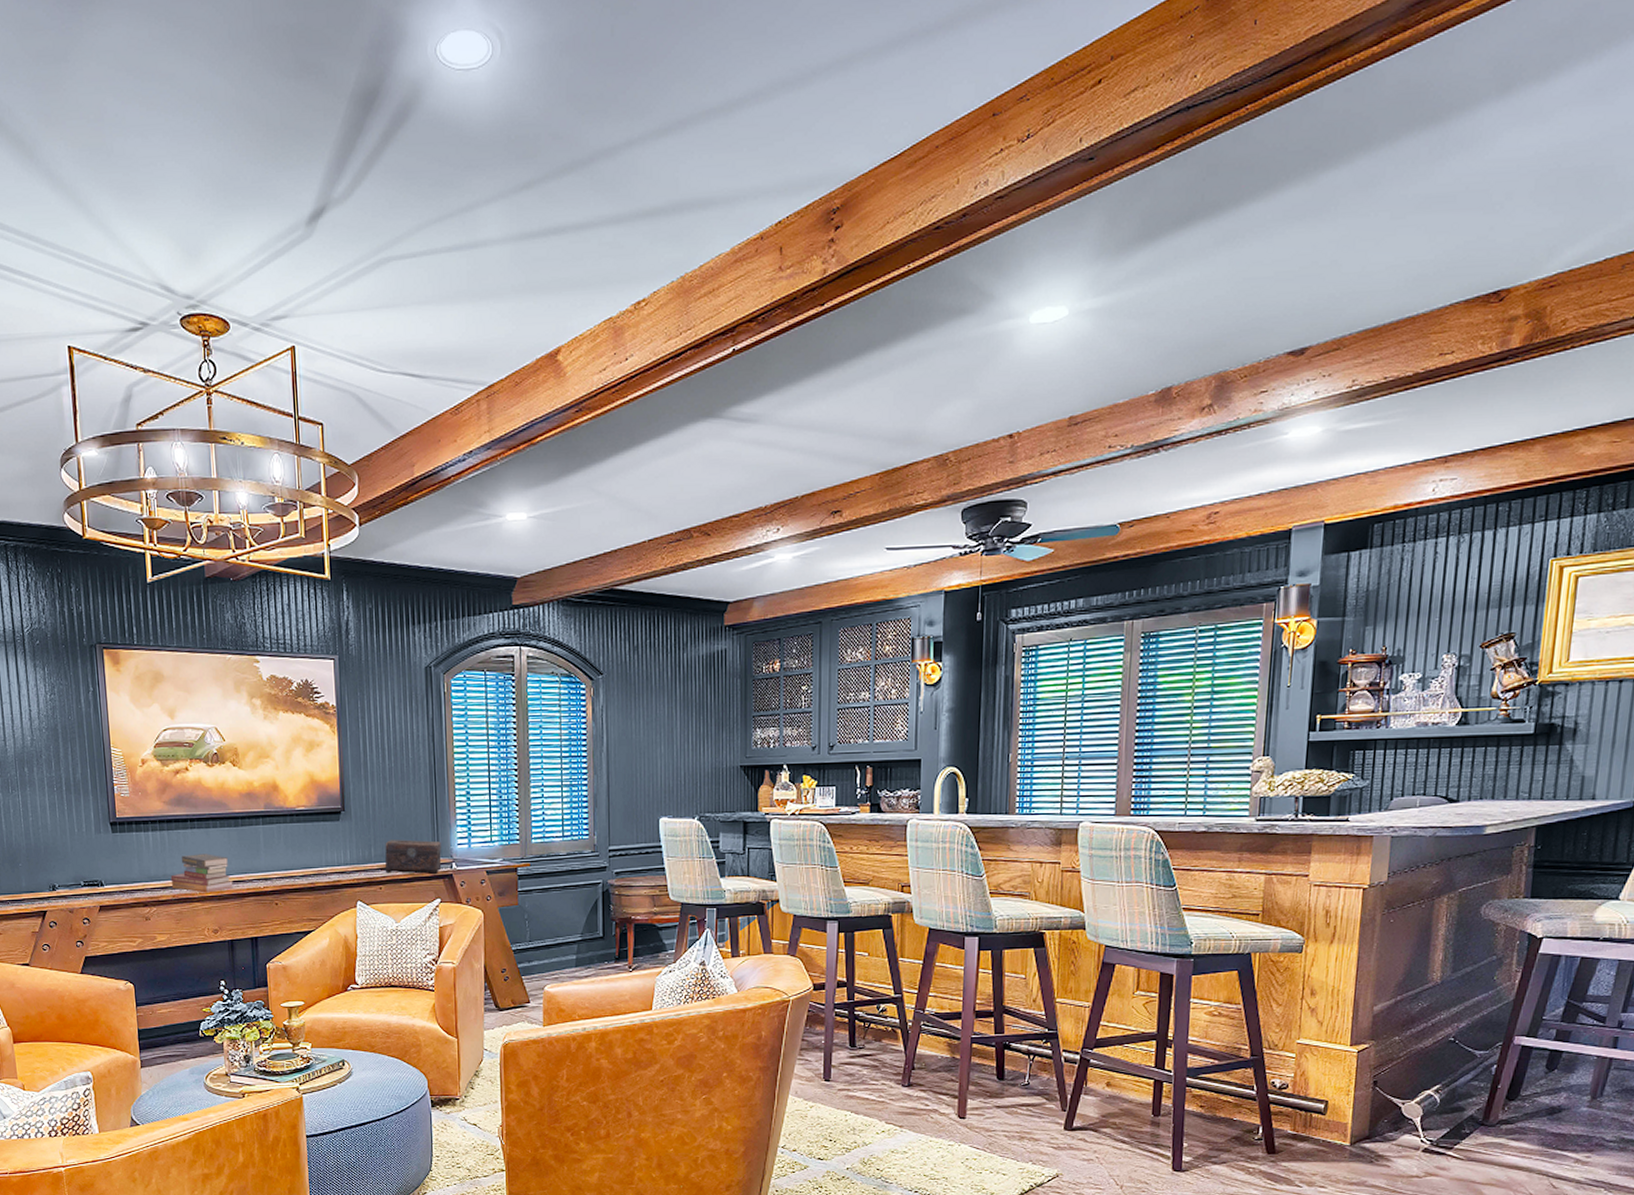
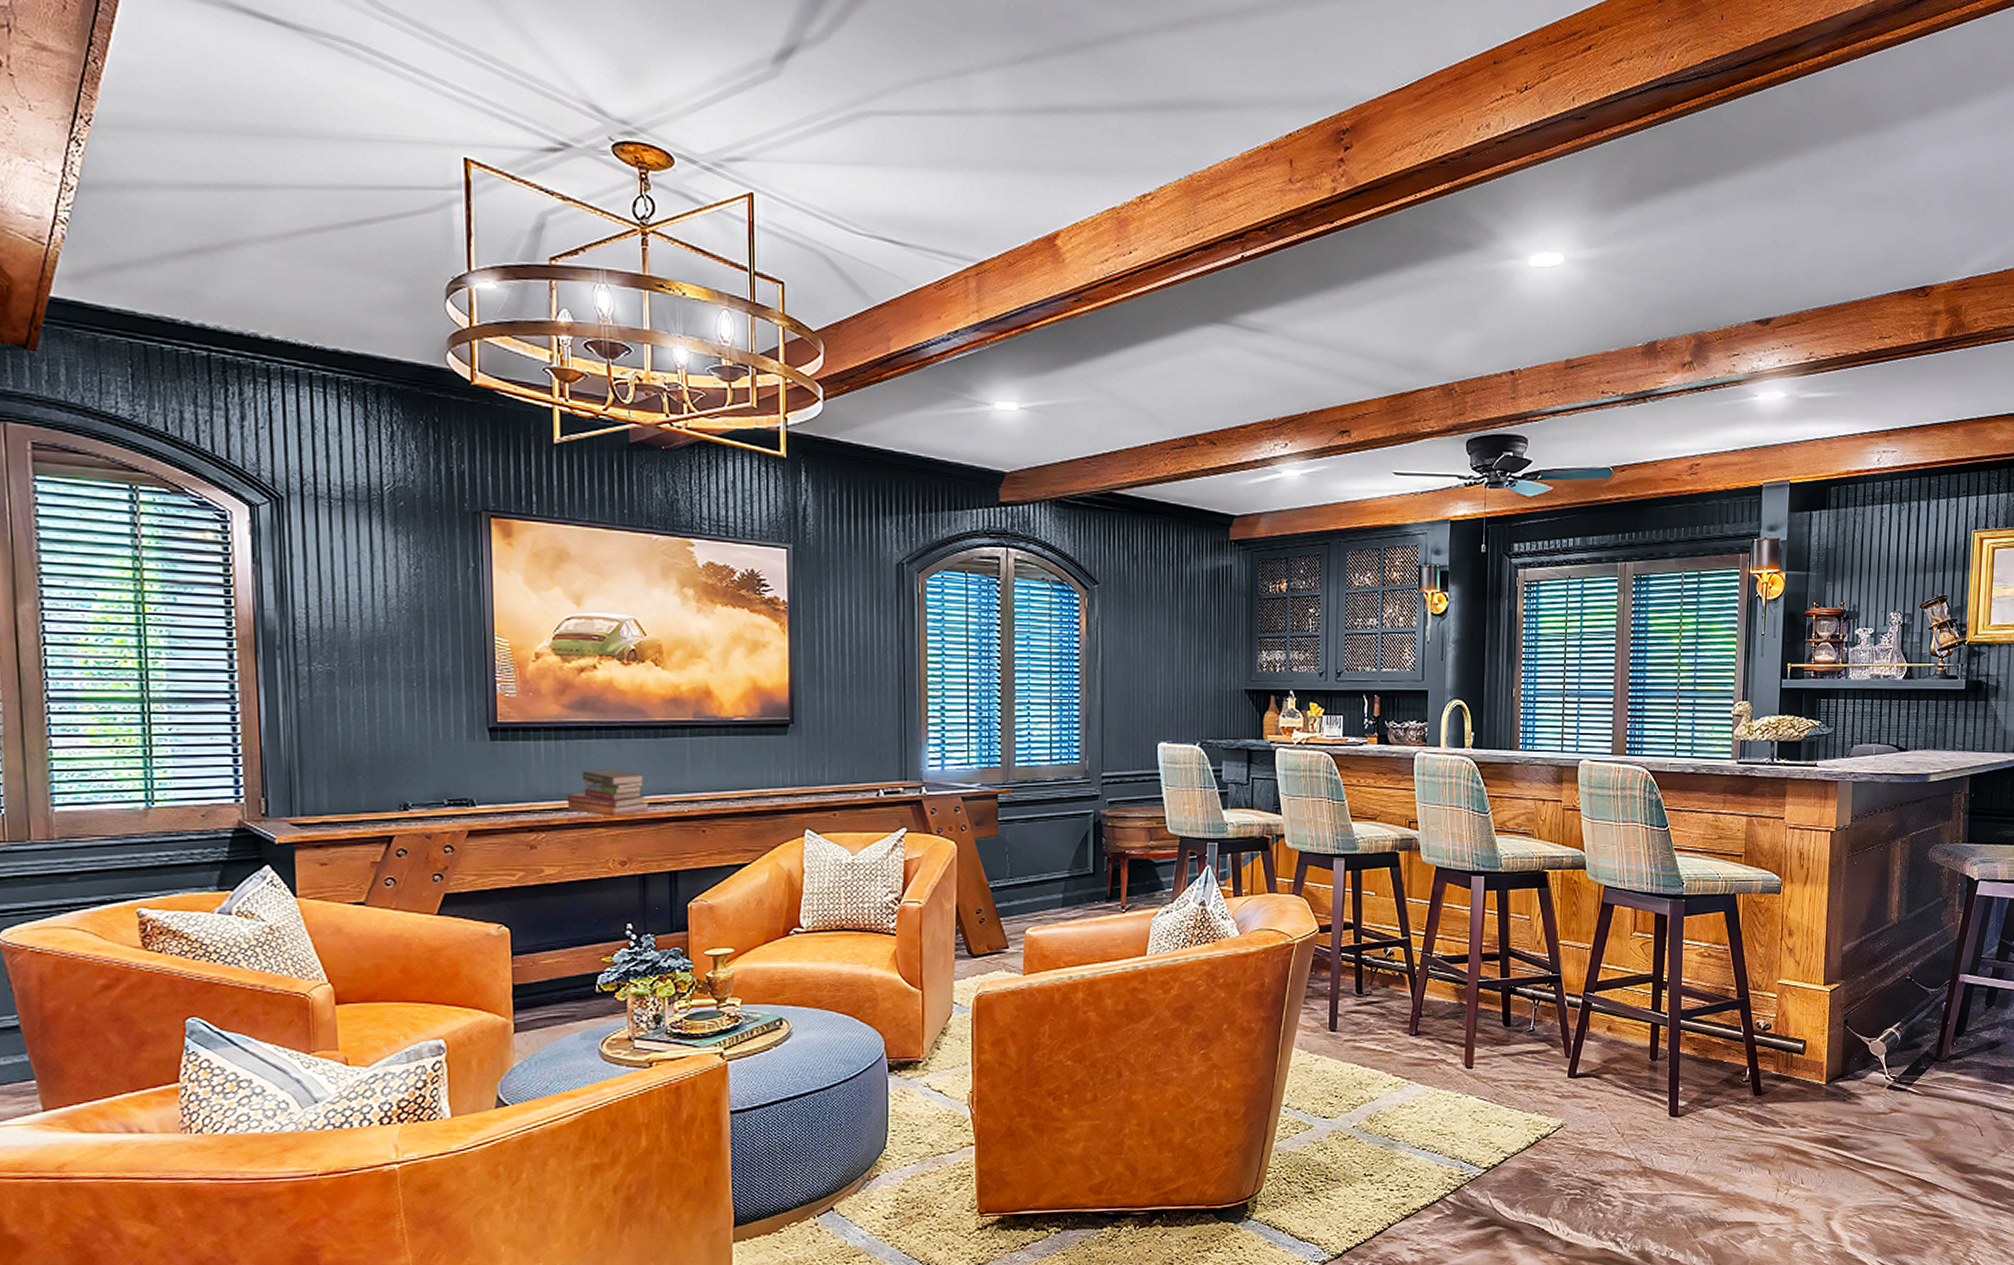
decorative box: present [384,840,442,875] -> none [840,759,909,801]

